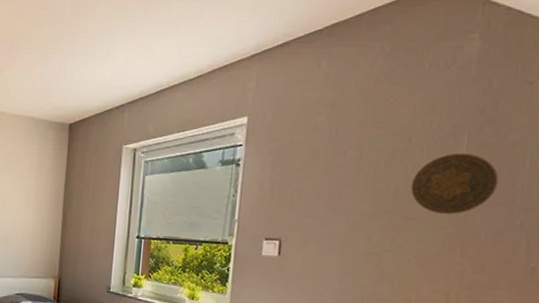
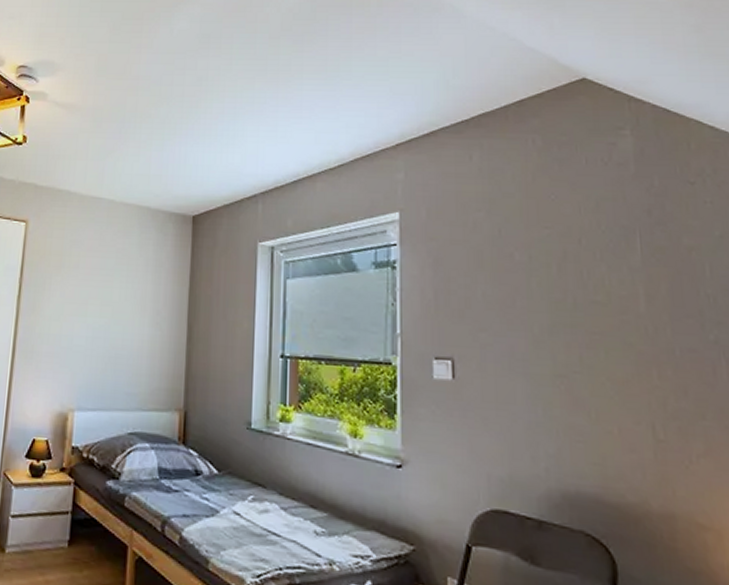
decorative plate: present [410,152,499,215] -> none [589,257,682,329]

